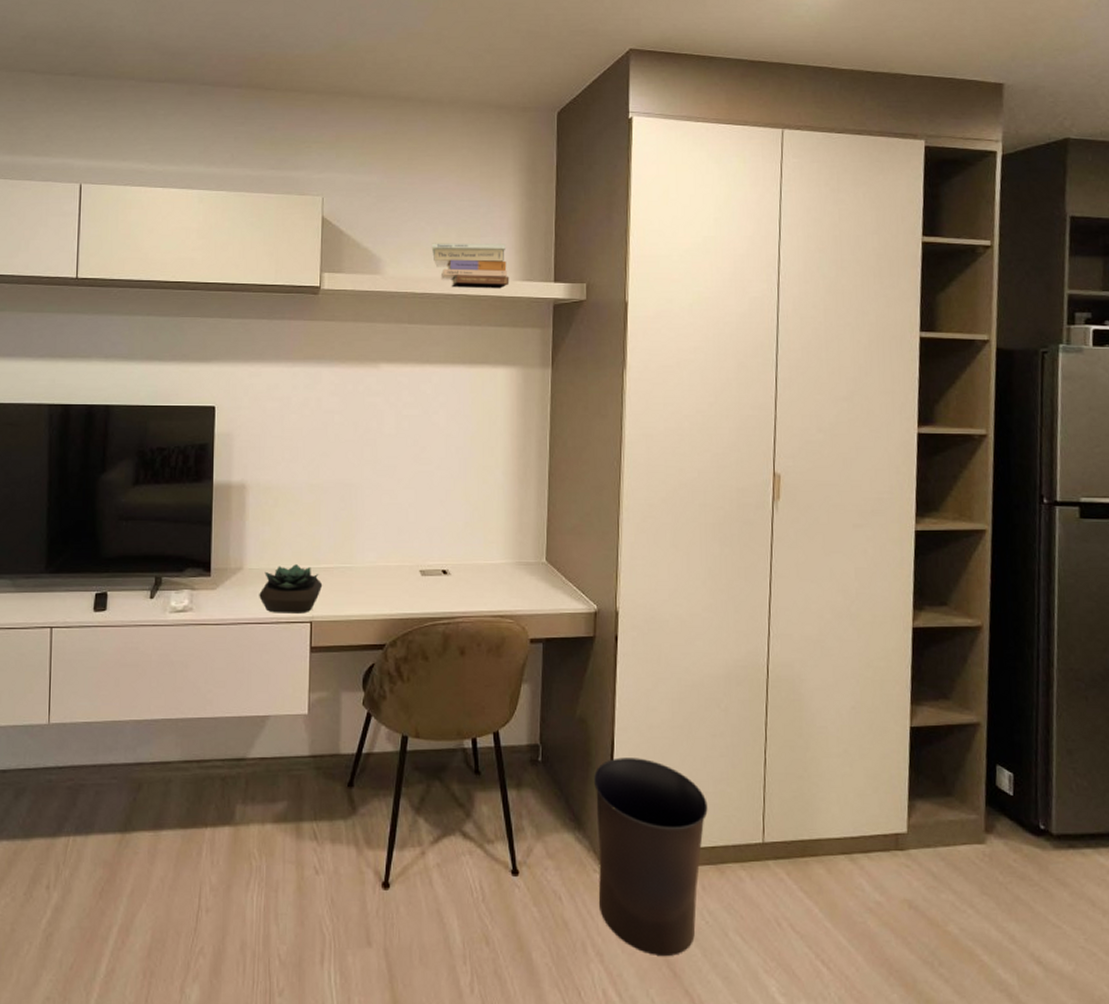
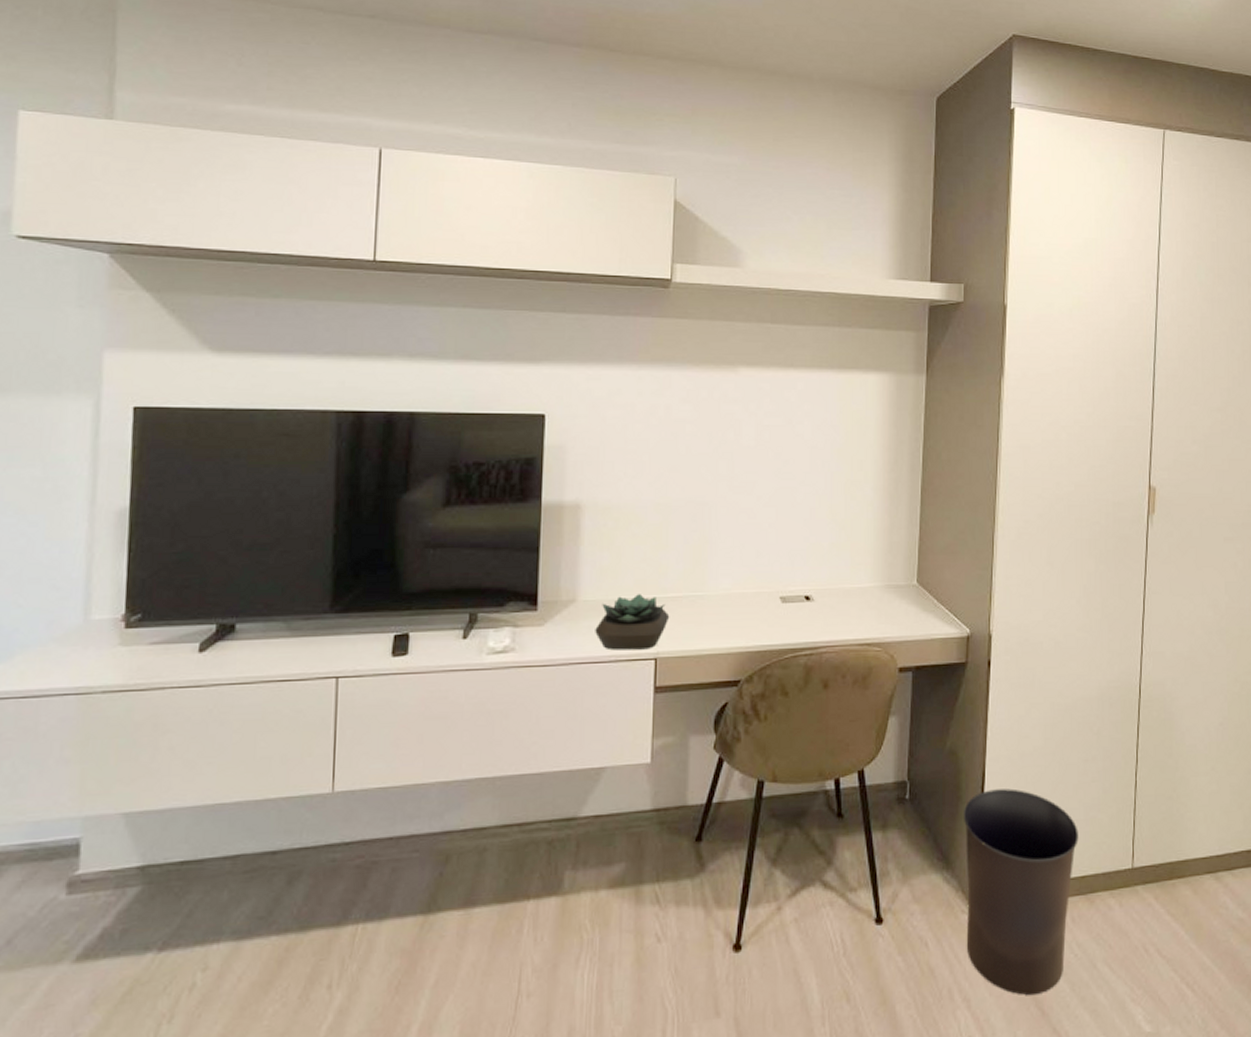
books: present [431,243,510,289] -> none [798,234,883,287]

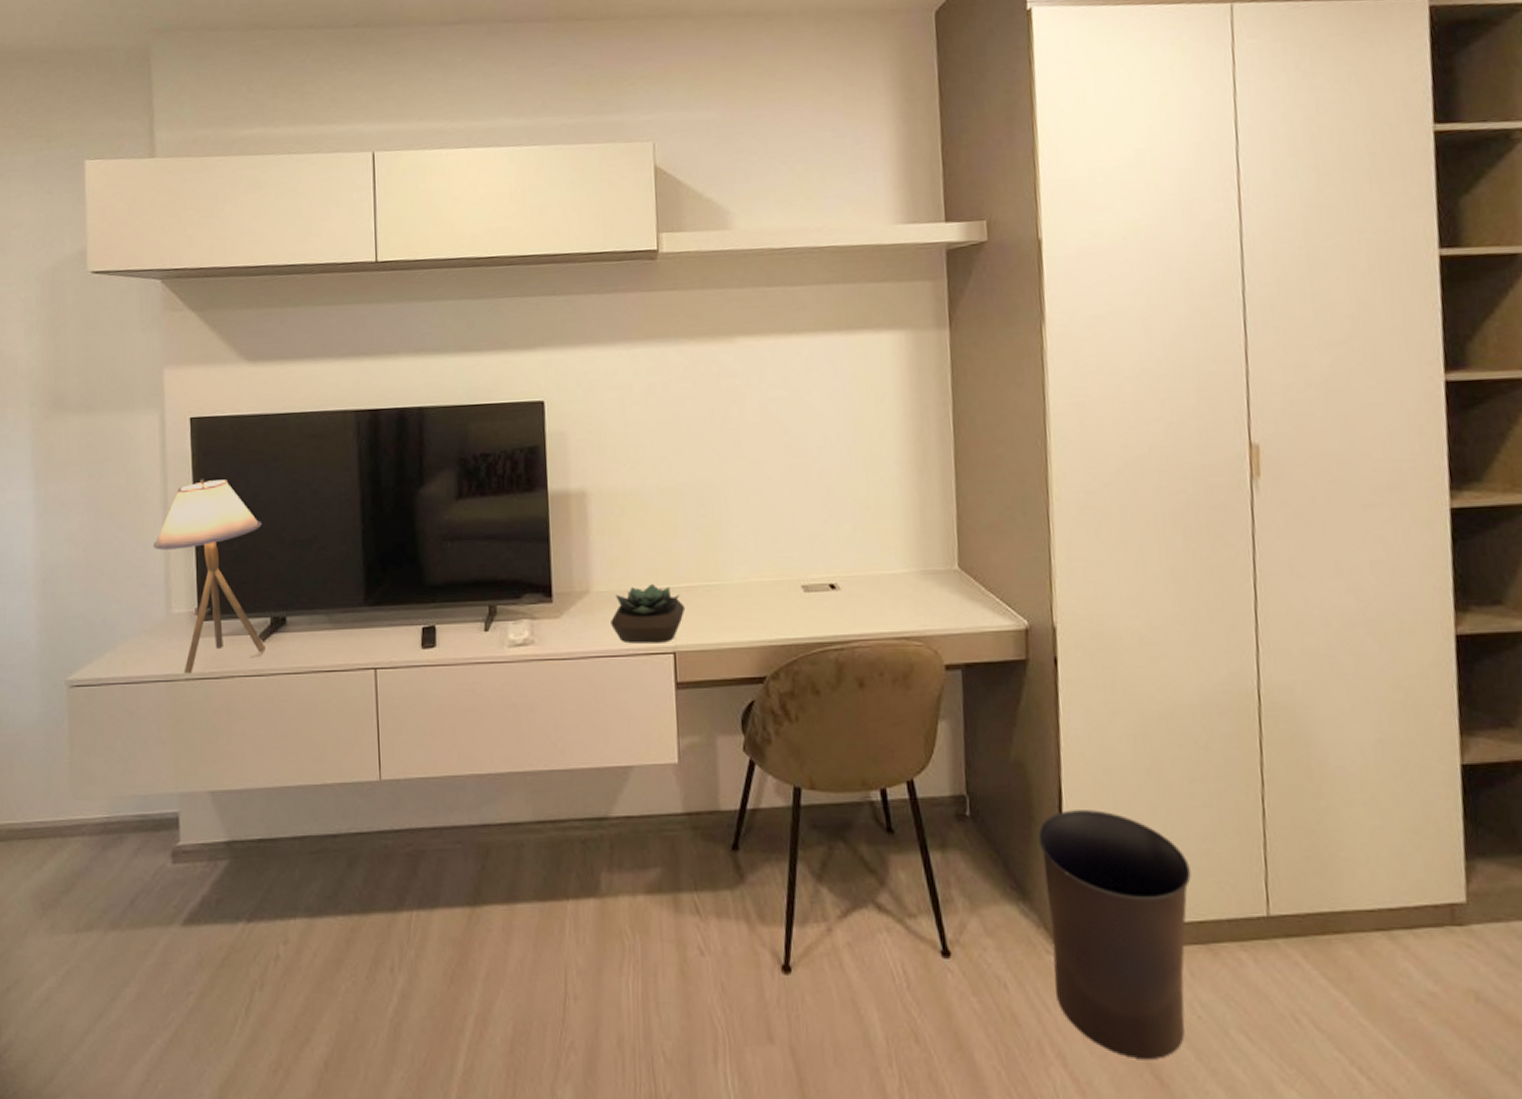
table lamp: none [71,473,214,686] -> present [152,478,265,674]

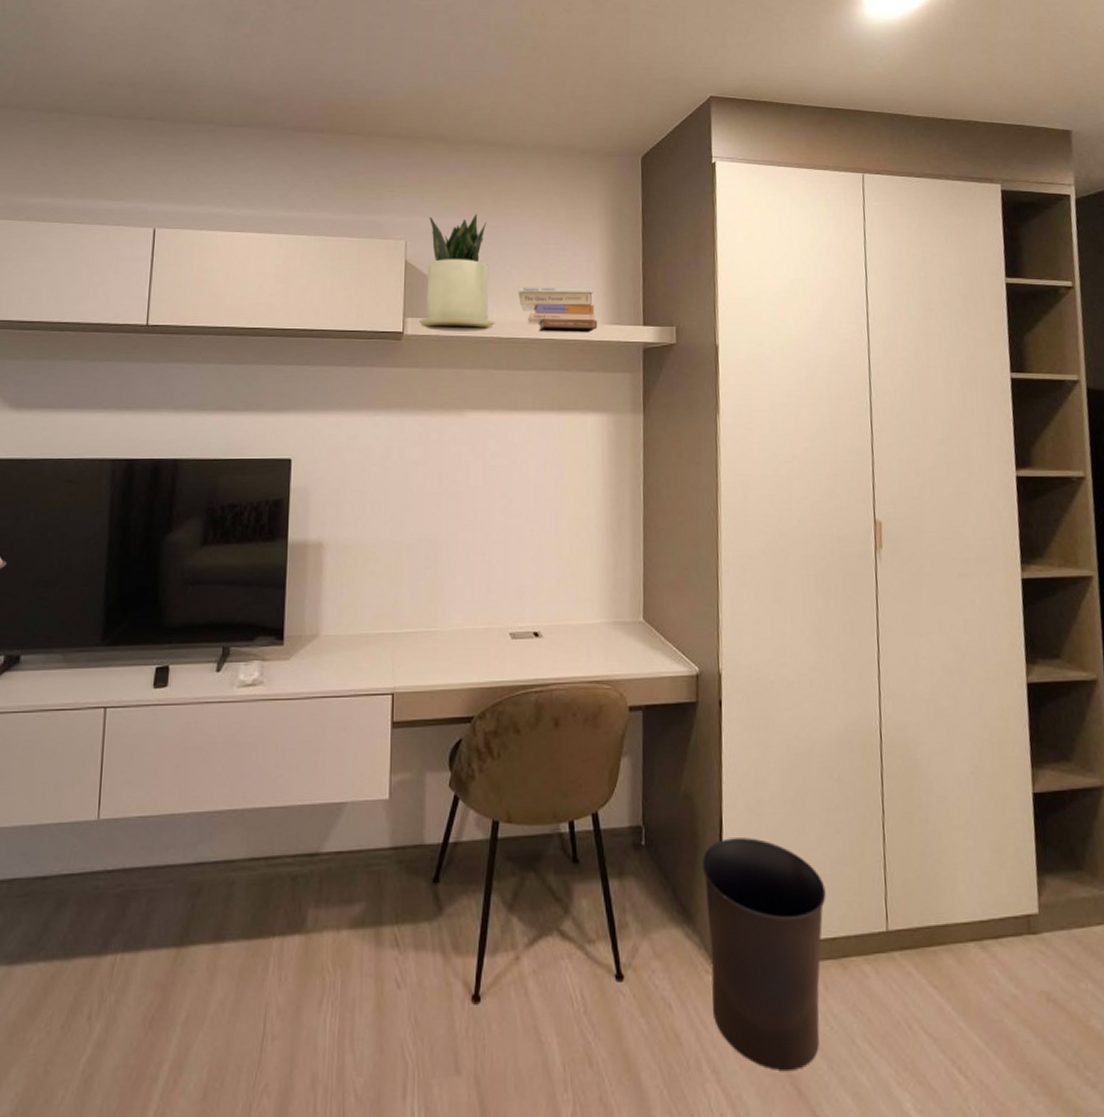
succulent plant: present [610,584,686,645] -> none [336,630,406,686]
planter: none [675,101,764,247] -> present [419,213,495,332]
books: none [788,180,889,239] -> present [517,286,598,333]

